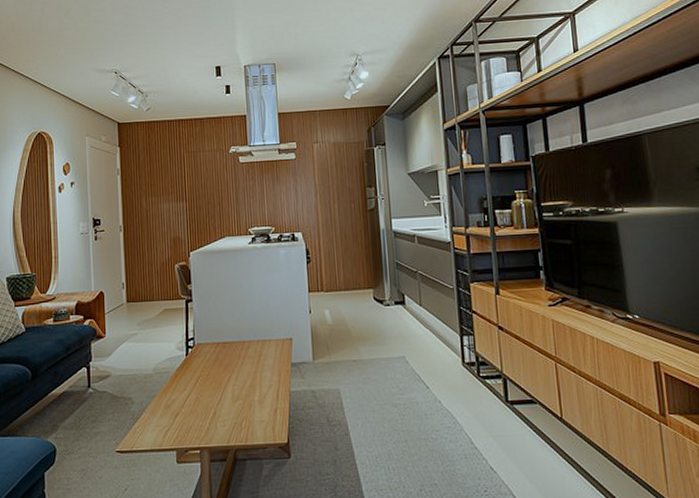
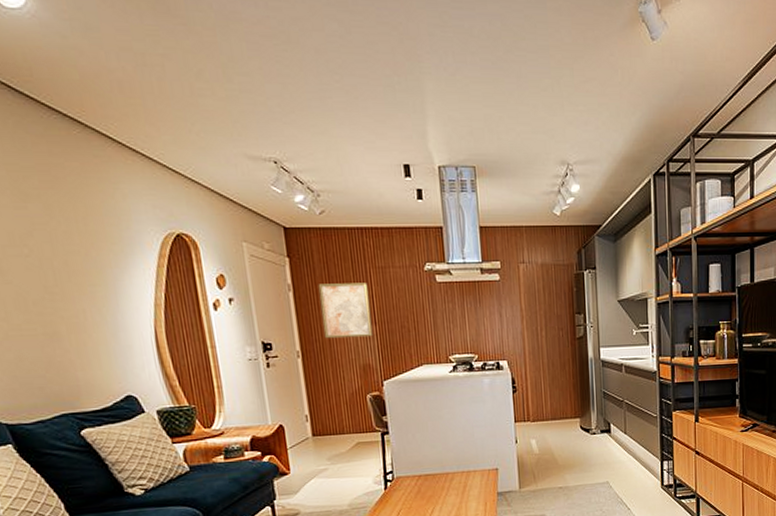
wall art: none [141,165,183,215] -> present [318,283,373,339]

